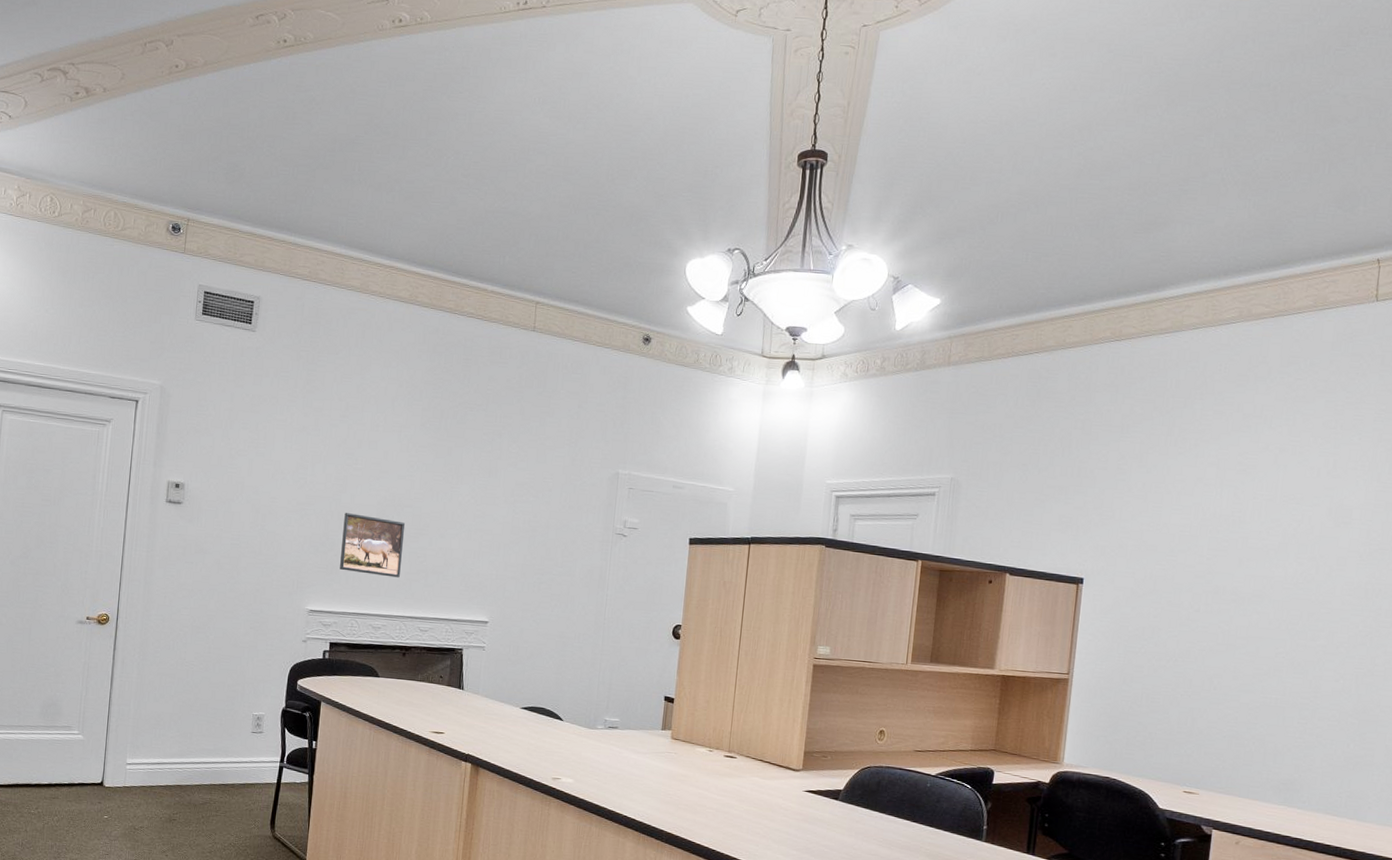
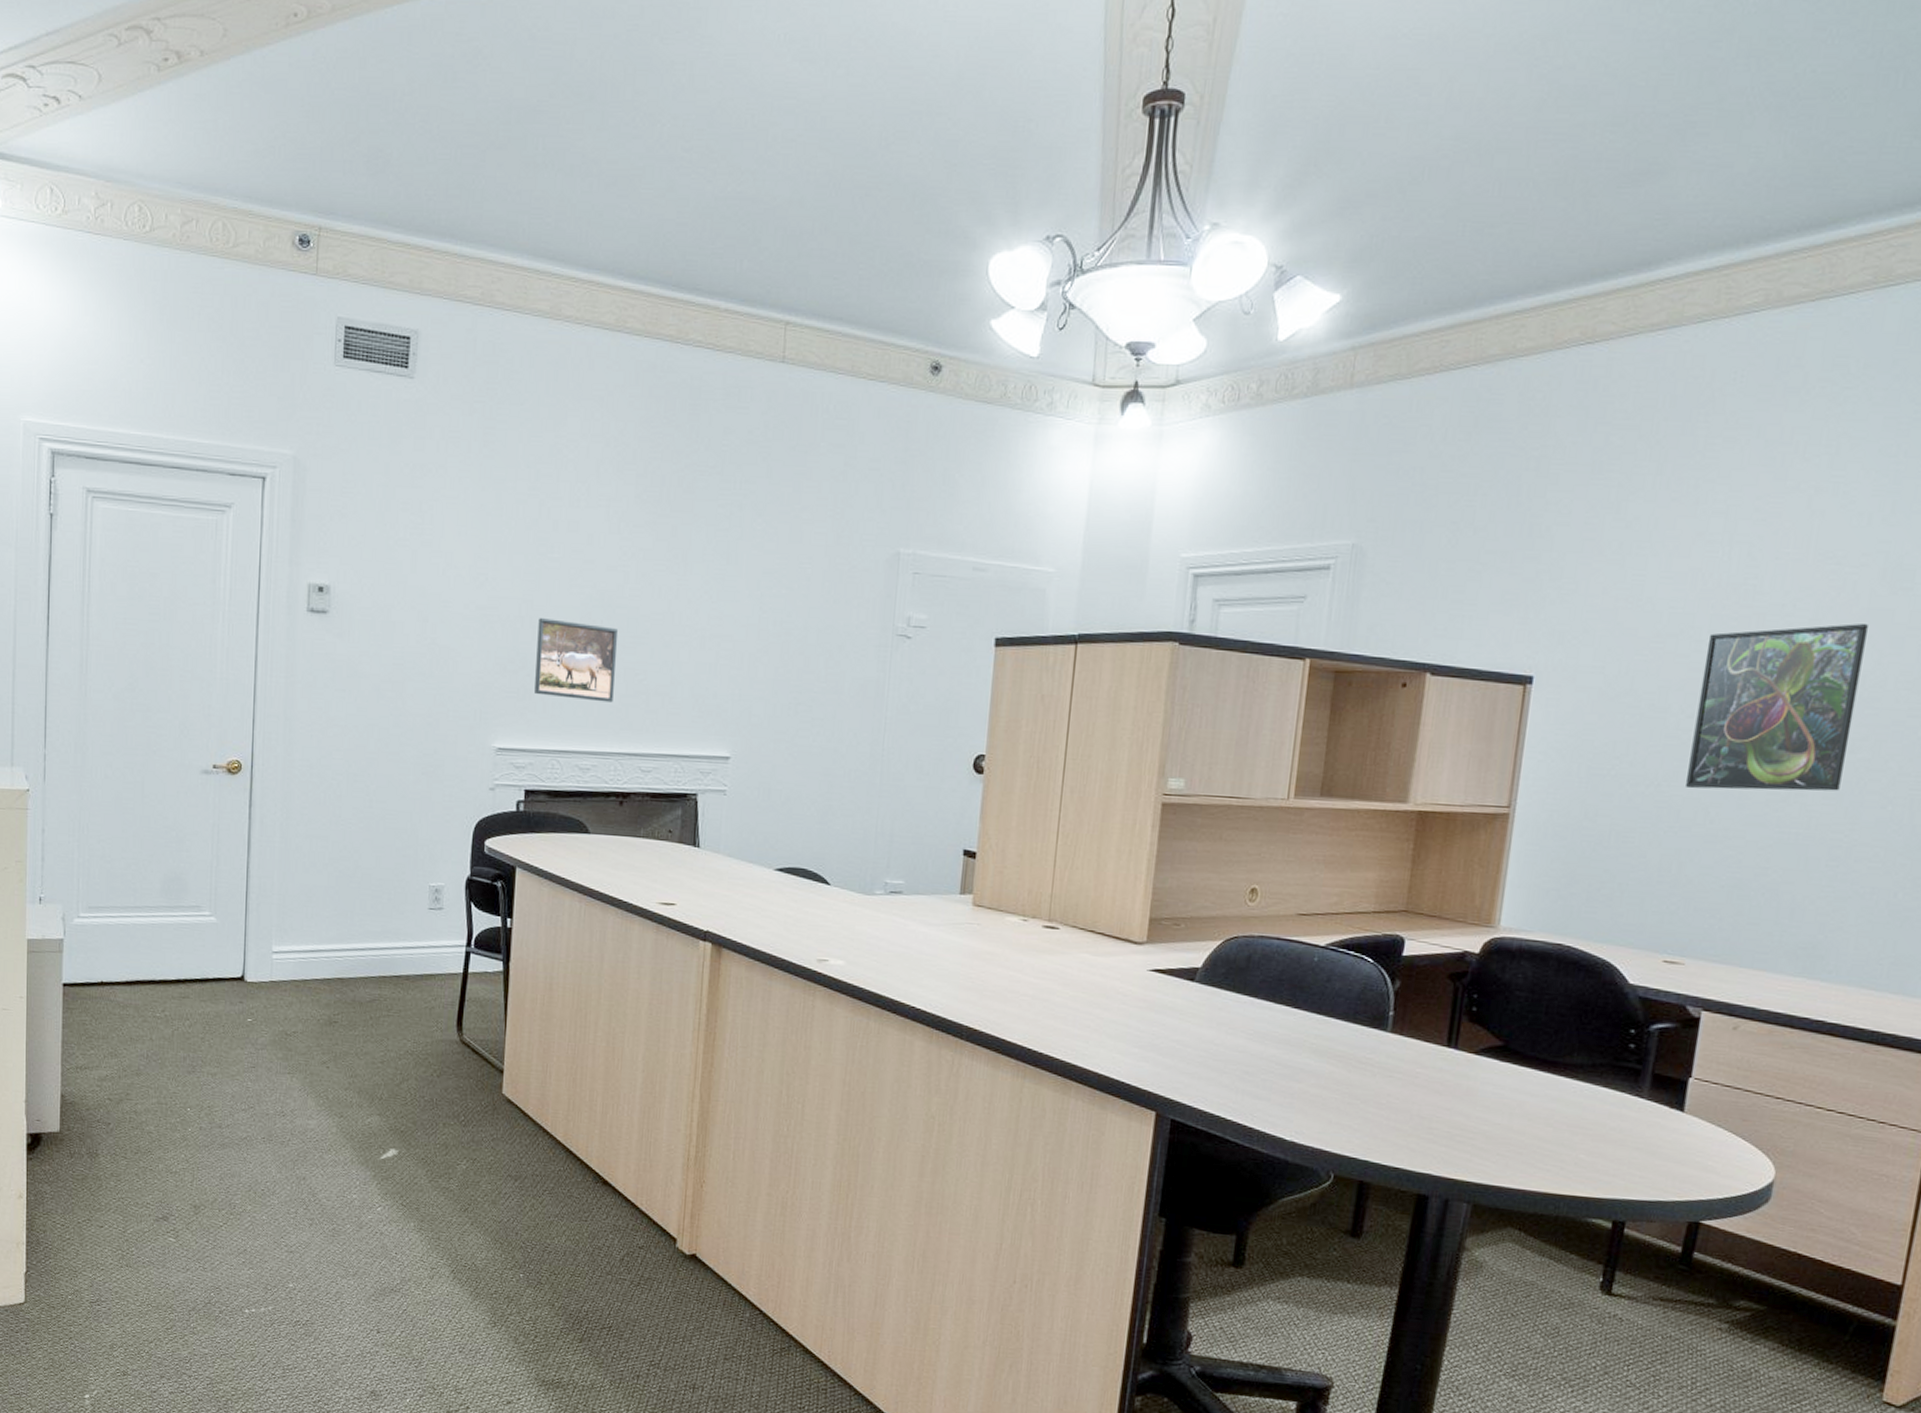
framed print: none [1196,547,1321,668] -> present [1686,624,1868,791]

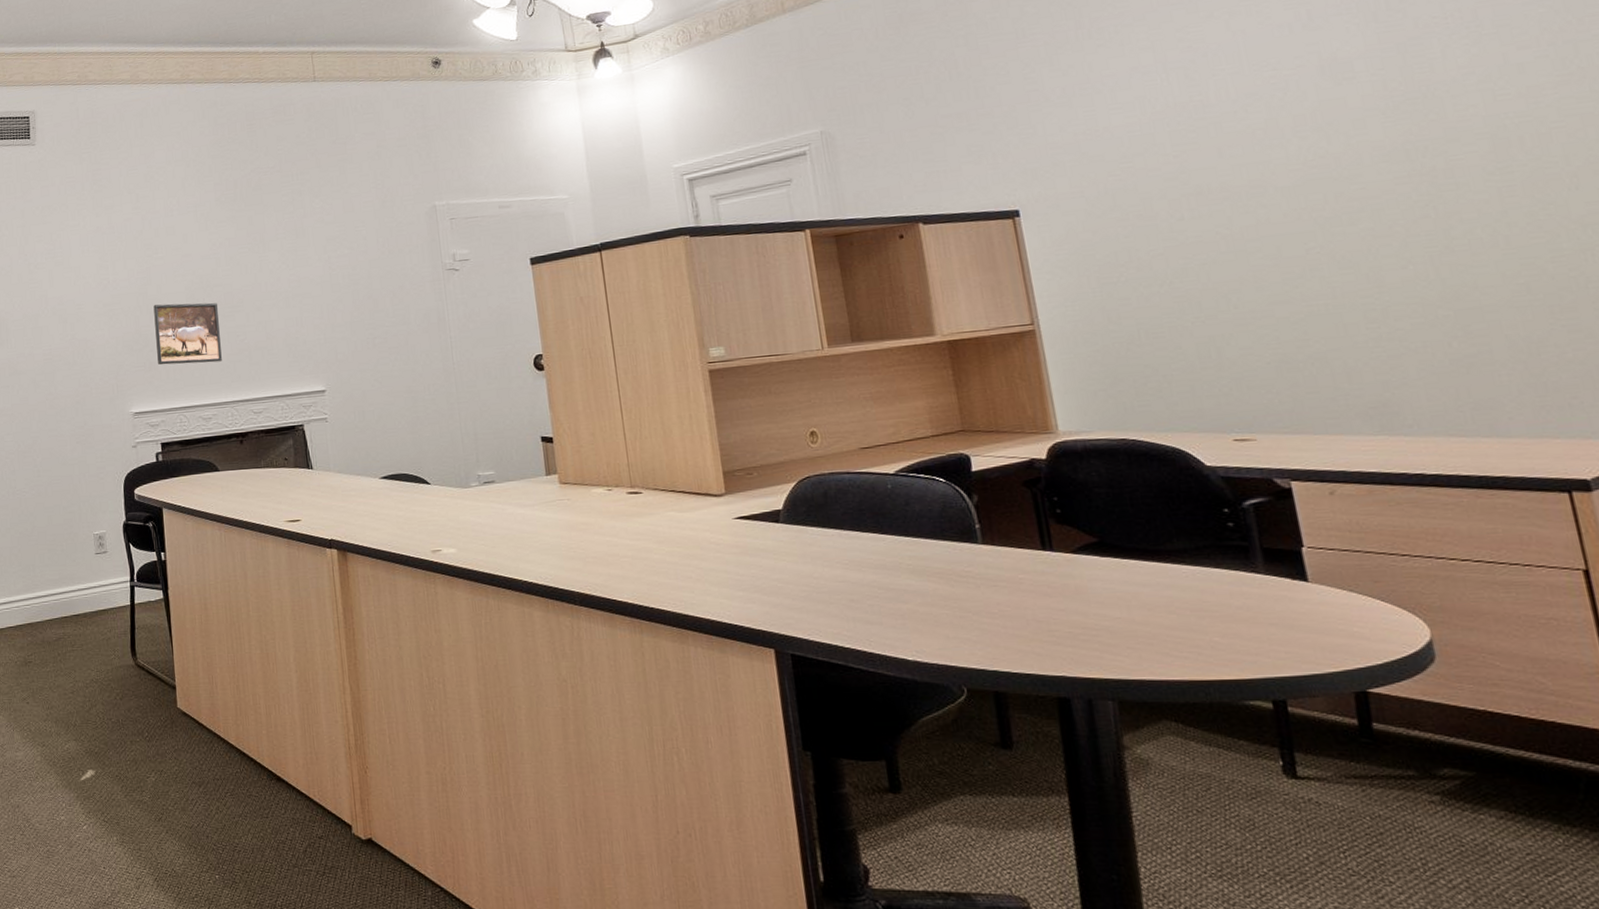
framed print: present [1686,624,1868,791] -> none [1174,114,1353,281]

